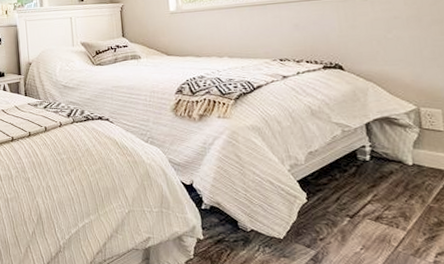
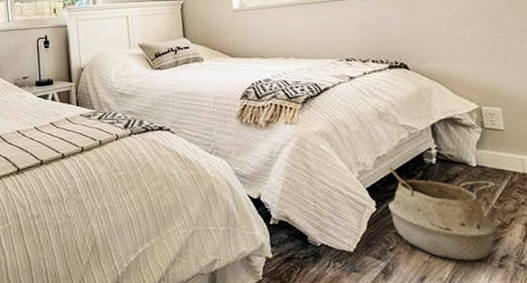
woven basket: none [319,161,433,255] -> present [388,166,496,261]

